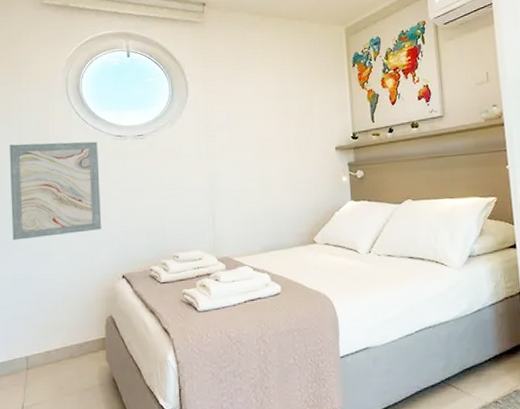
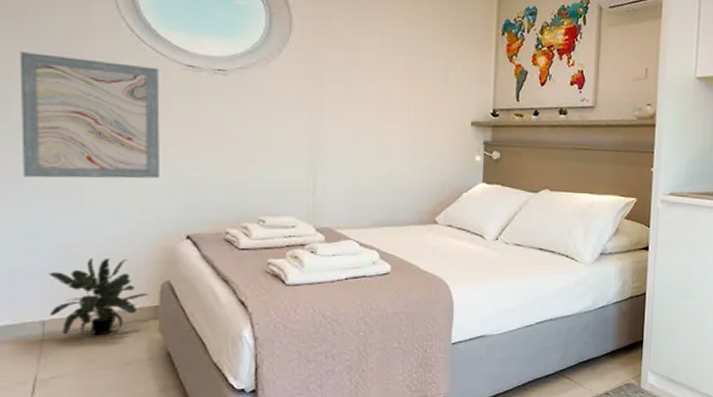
potted plant: none [30,299,98,368] -> present [48,258,148,336]

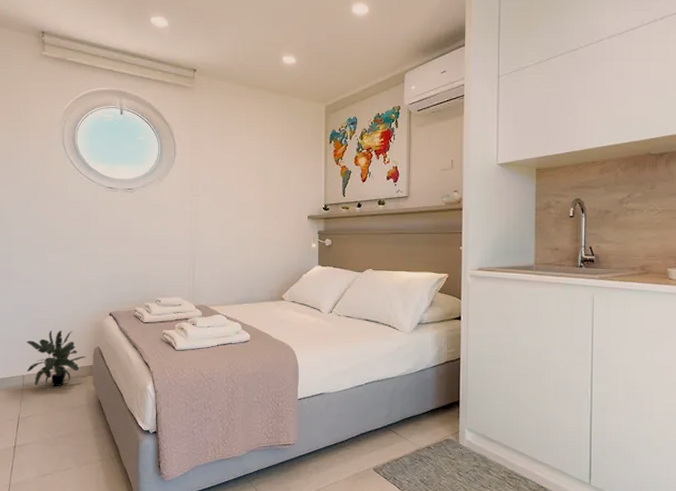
wall art: present [20,52,161,179] -> none [9,187,93,274]

